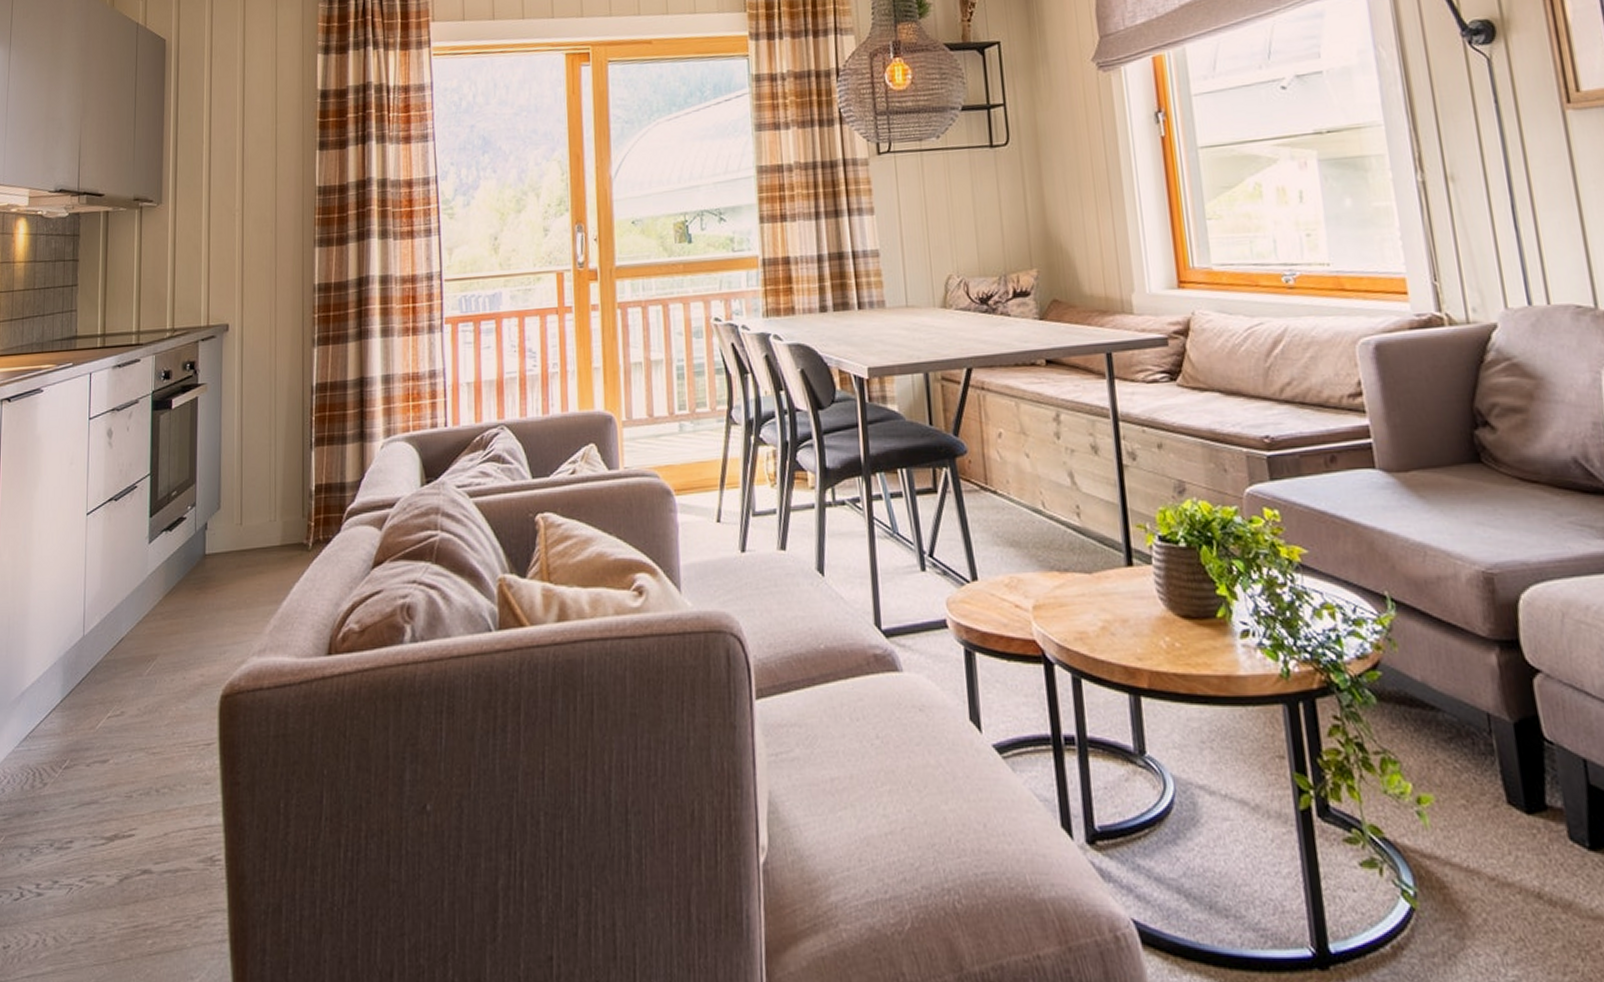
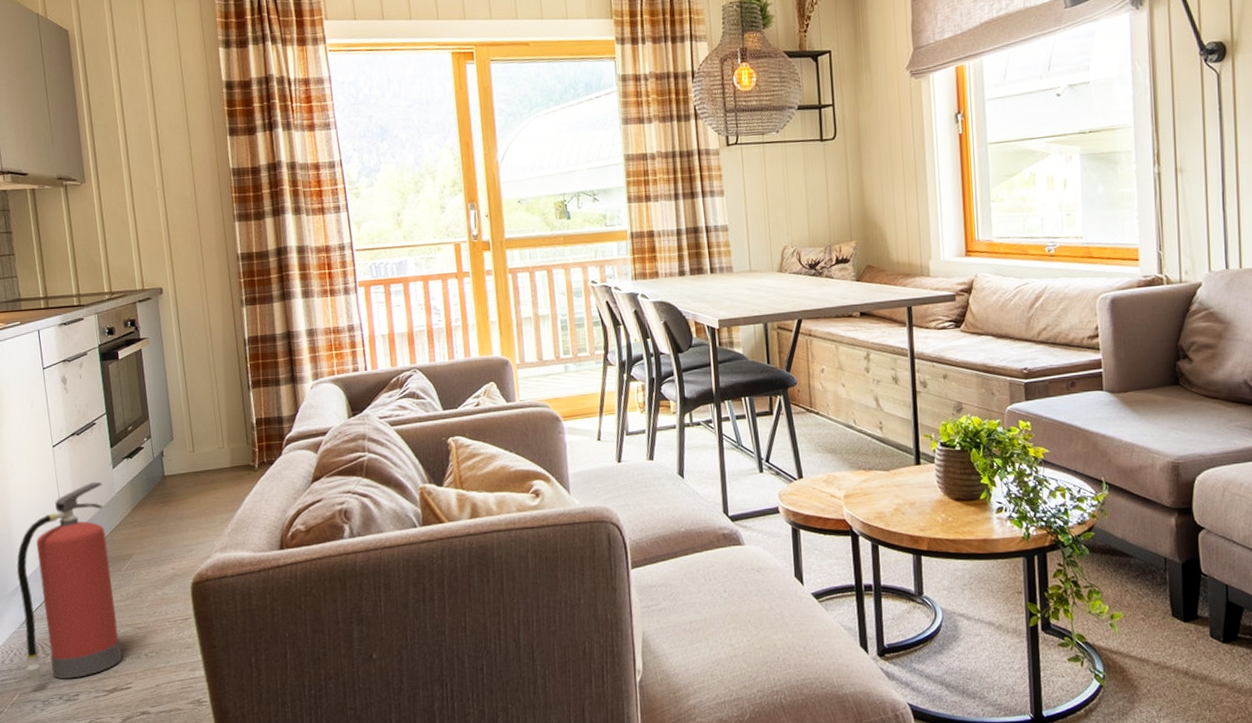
fire extinguisher: none [18,559,135,824] -> present [16,481,122,684]

